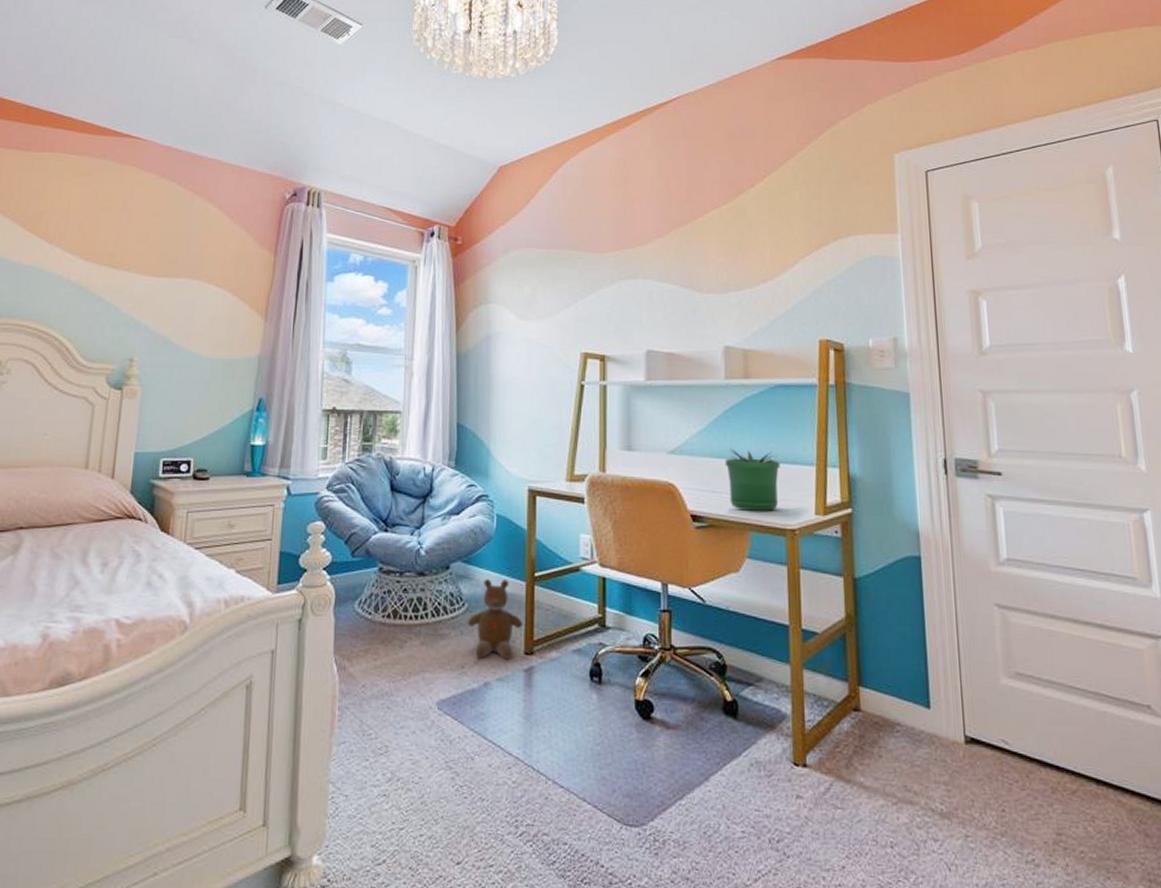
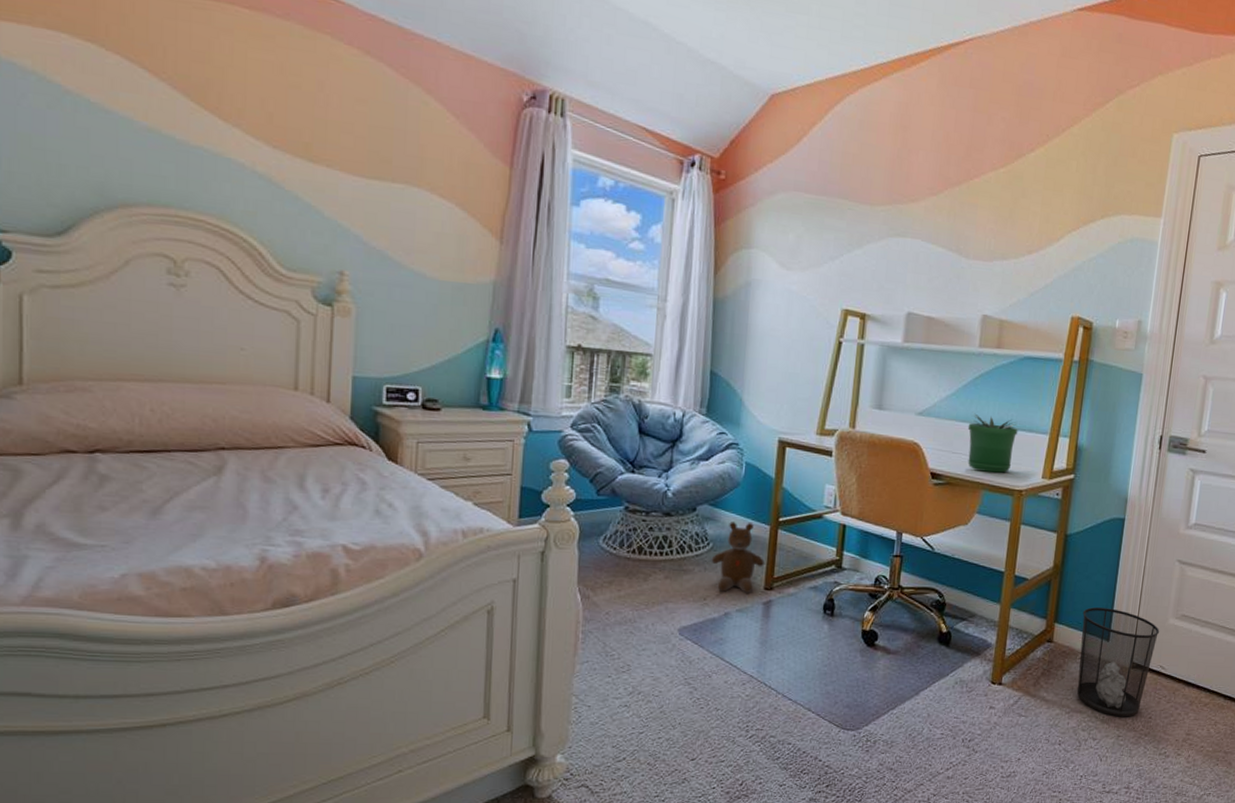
waste bin: none [890,666,992,810] -> present [1077,607,1160,717]

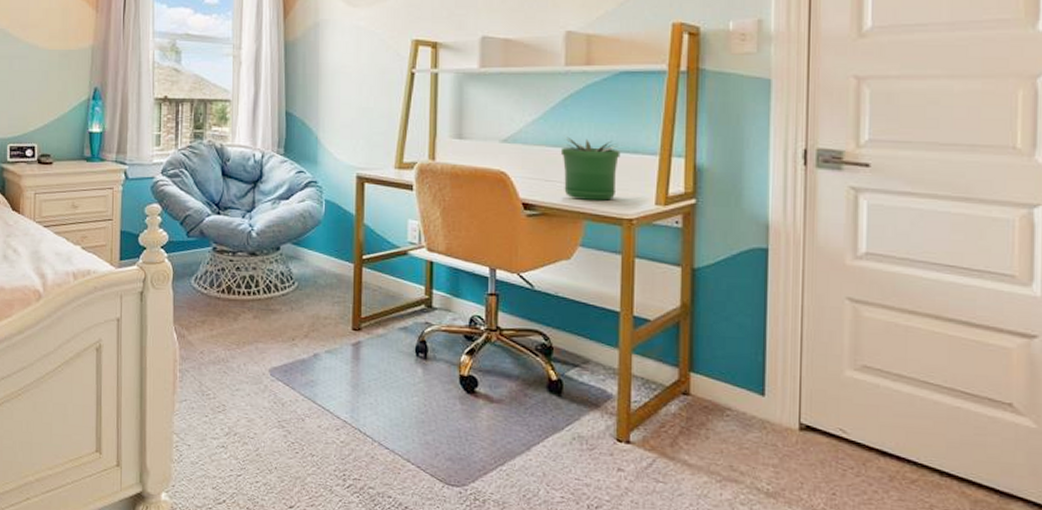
stuffed bear: present [711,522,765,593] -> none [297,260,351,334]
waste bin: present [1077,607,1160,717] -> none [725,354,834,492]

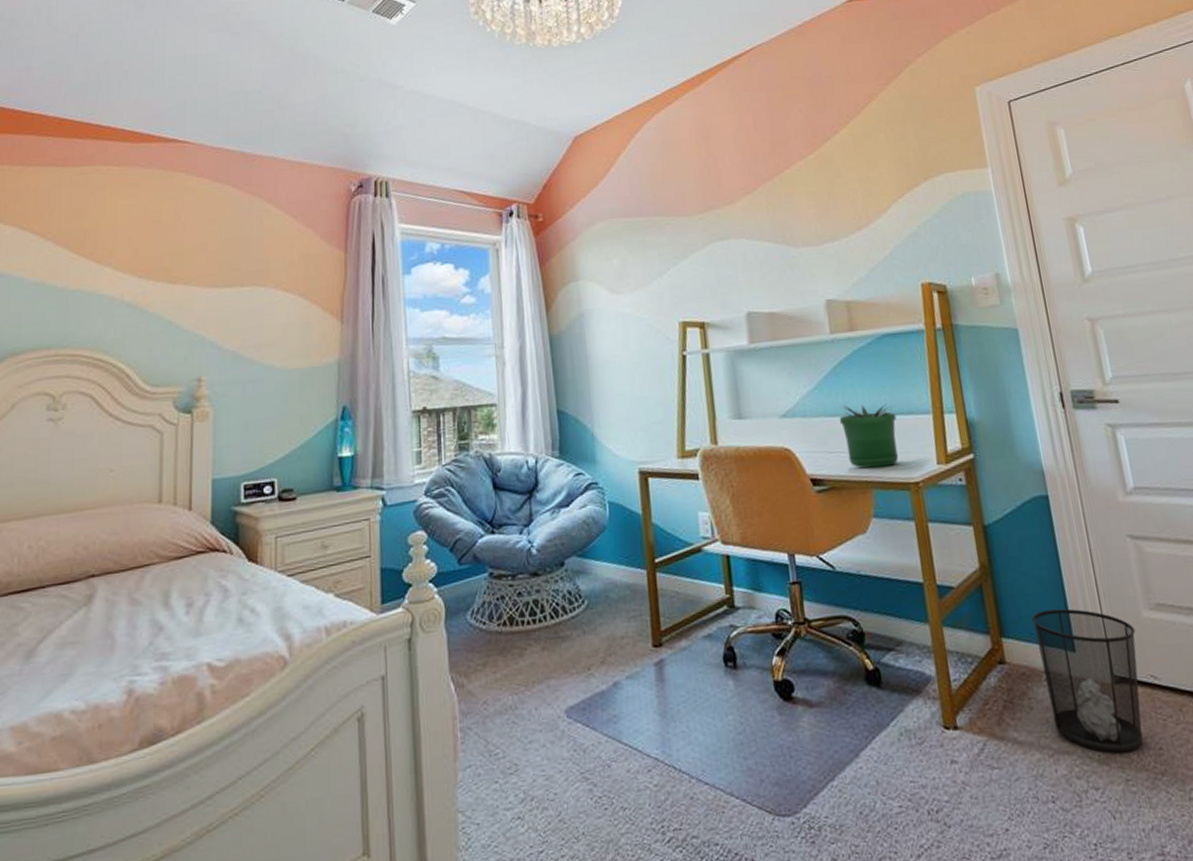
waste bin: none [725,354,834,492] -> present [1031,608,1143,754]

